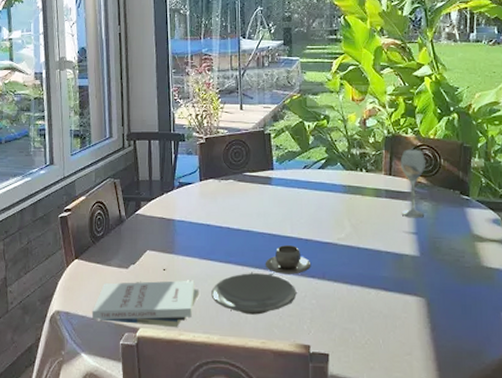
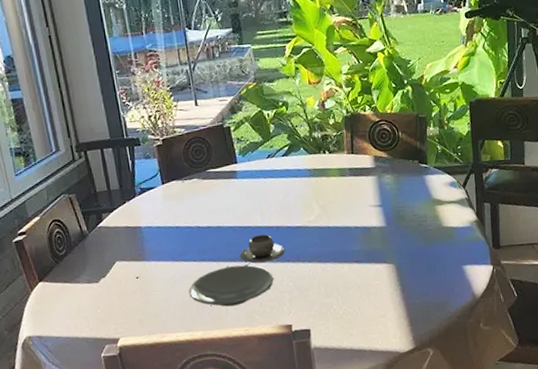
books: present [91,281,199,328] -> none [66,284,177,339]
wineglass: present [400,149,426,218] -> none [360,125,387,192]

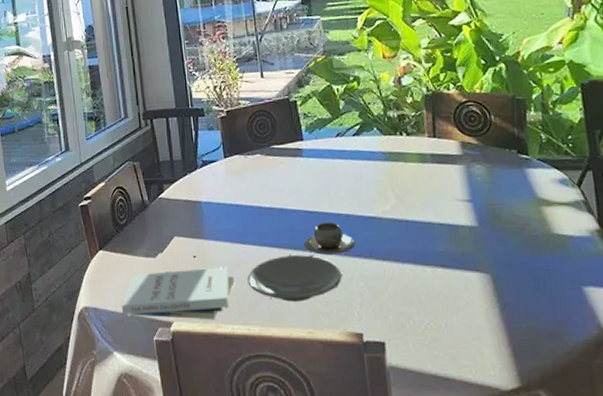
books: none [66,284,177,339] -> present [121,268,235,320]

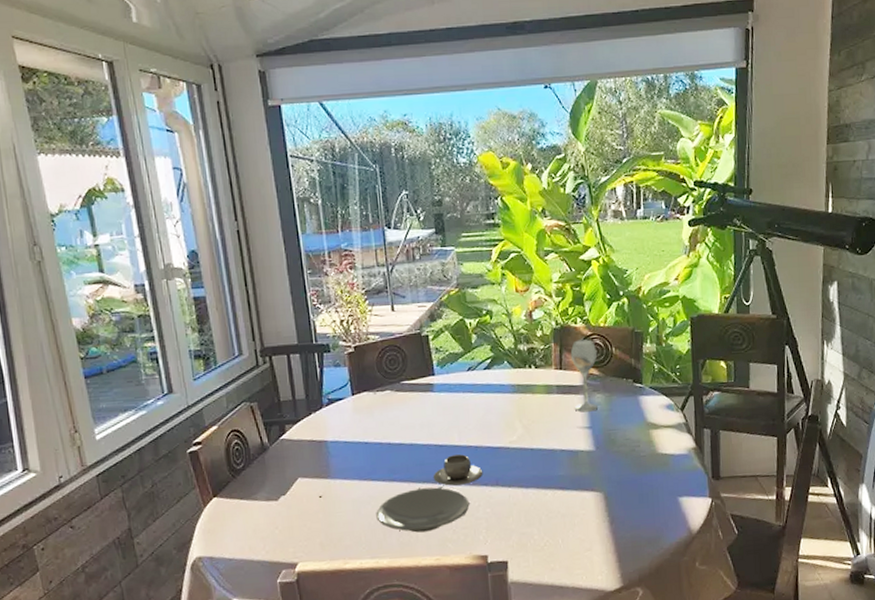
books: present [121,268,235,320] -> none [240,505,363,561]
wineglass: none [444,106,478,184] -> present [570,339,598,412]

